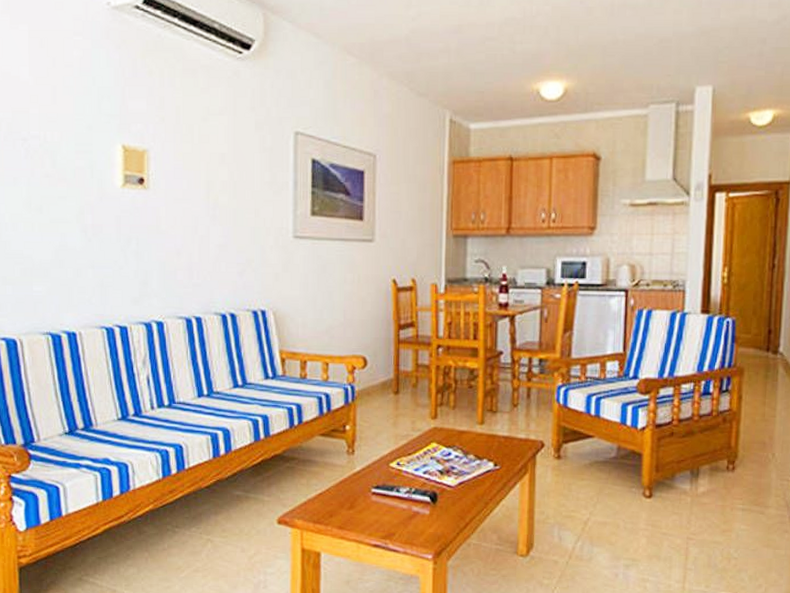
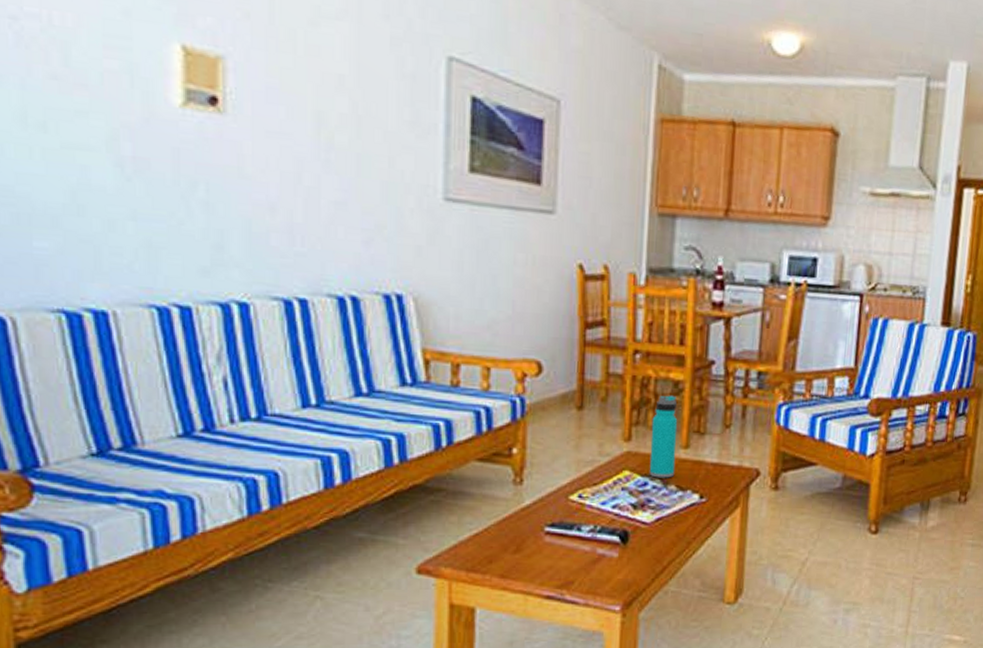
water bottle: none [452,381,474,449] -> present [649,395,678,478]

